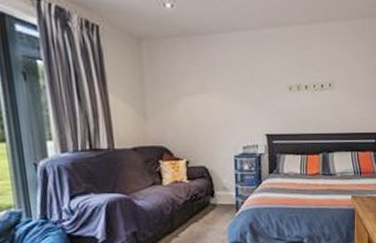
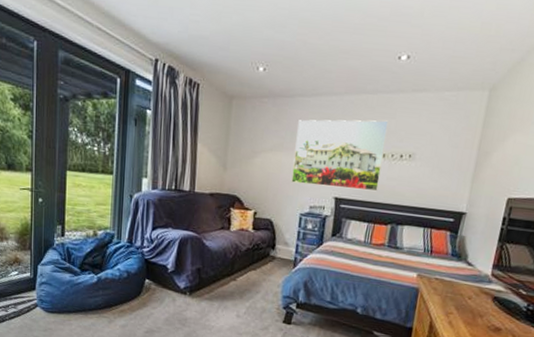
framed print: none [218,52,306,125] -> present [291,119,389,192]

